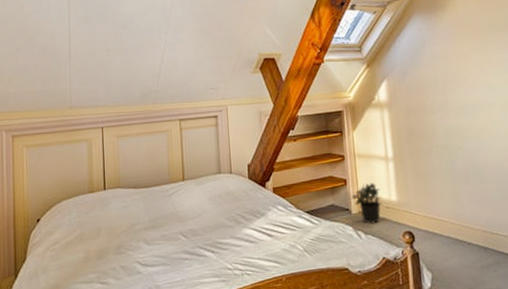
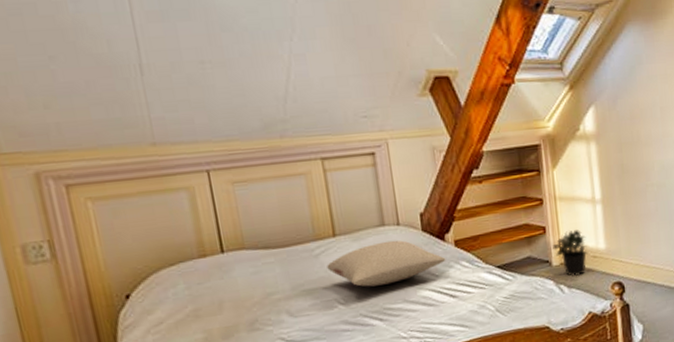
pillow: none [176,185,266,223] -> present [327,240,446,287]

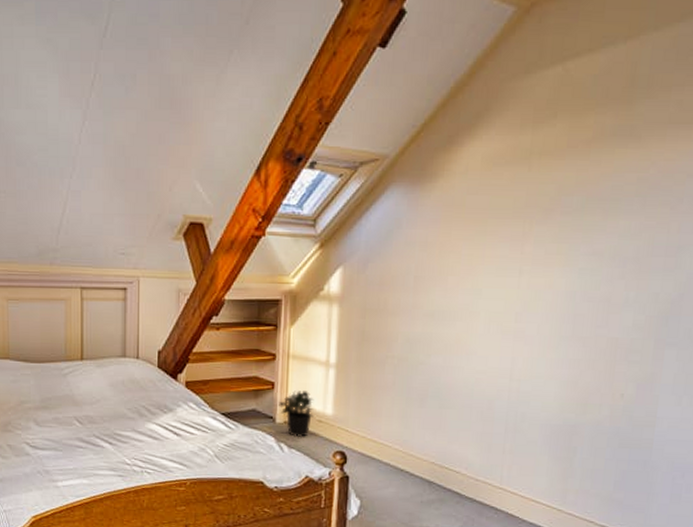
pillow: present [327,240,446,287] -> none [72,371,176,412]

